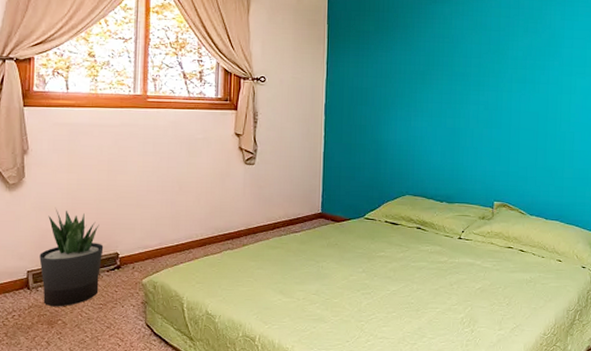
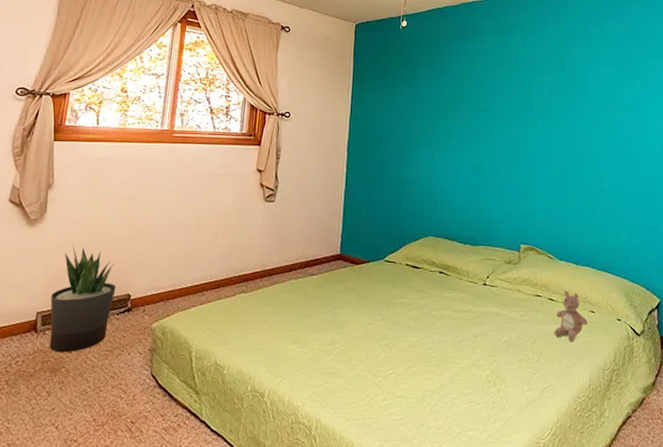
stuffed animal: none [524,242,555,288] -> present [554,290,588,342]

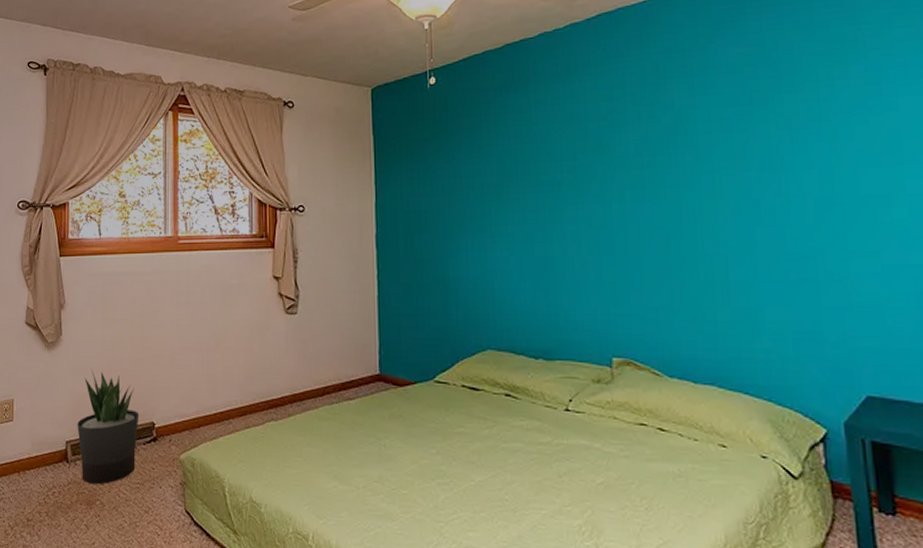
stuffed animal: present [554,290,588,342] -> none [668,417,717,486]

